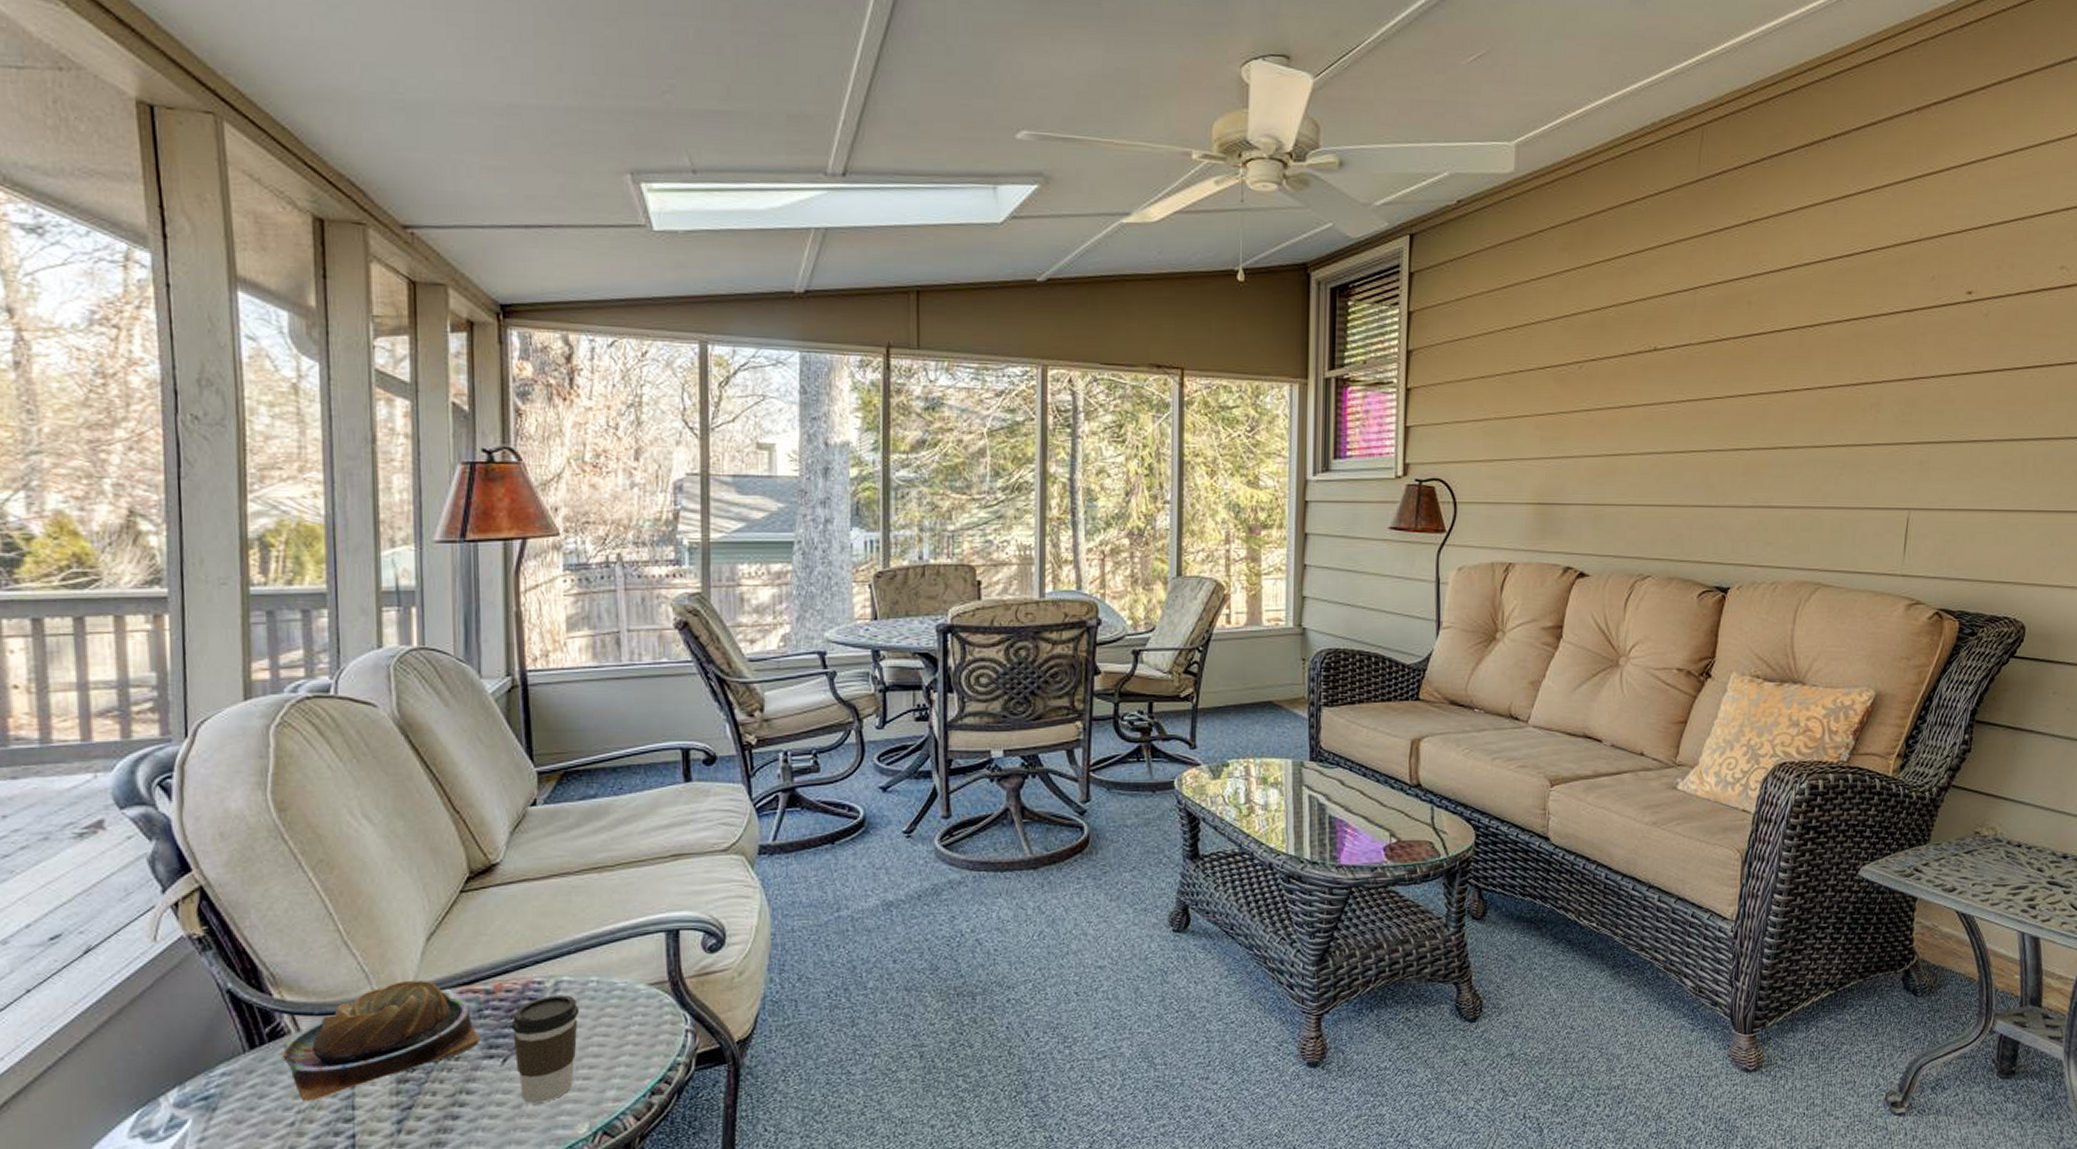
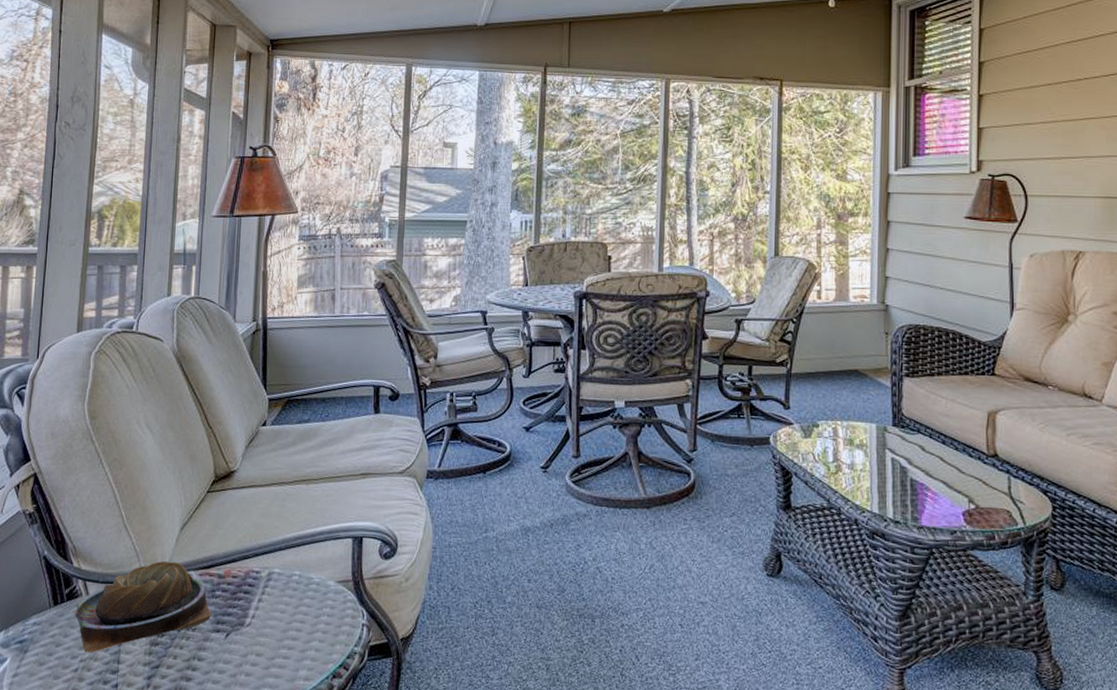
coffee cup: present [511,995,580,1104] -> none [234,584,285,675]

